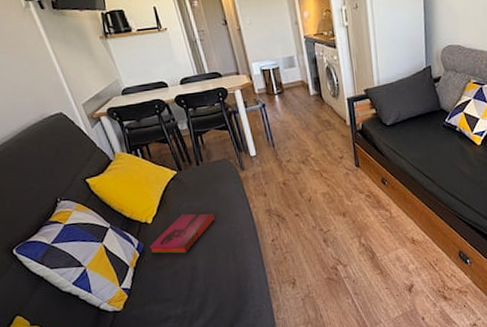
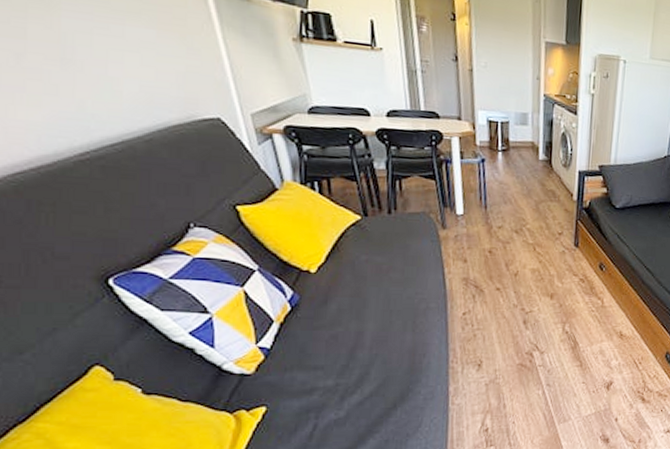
hardback book: present [149,213,215,254] -> none [306,268,398,314]

